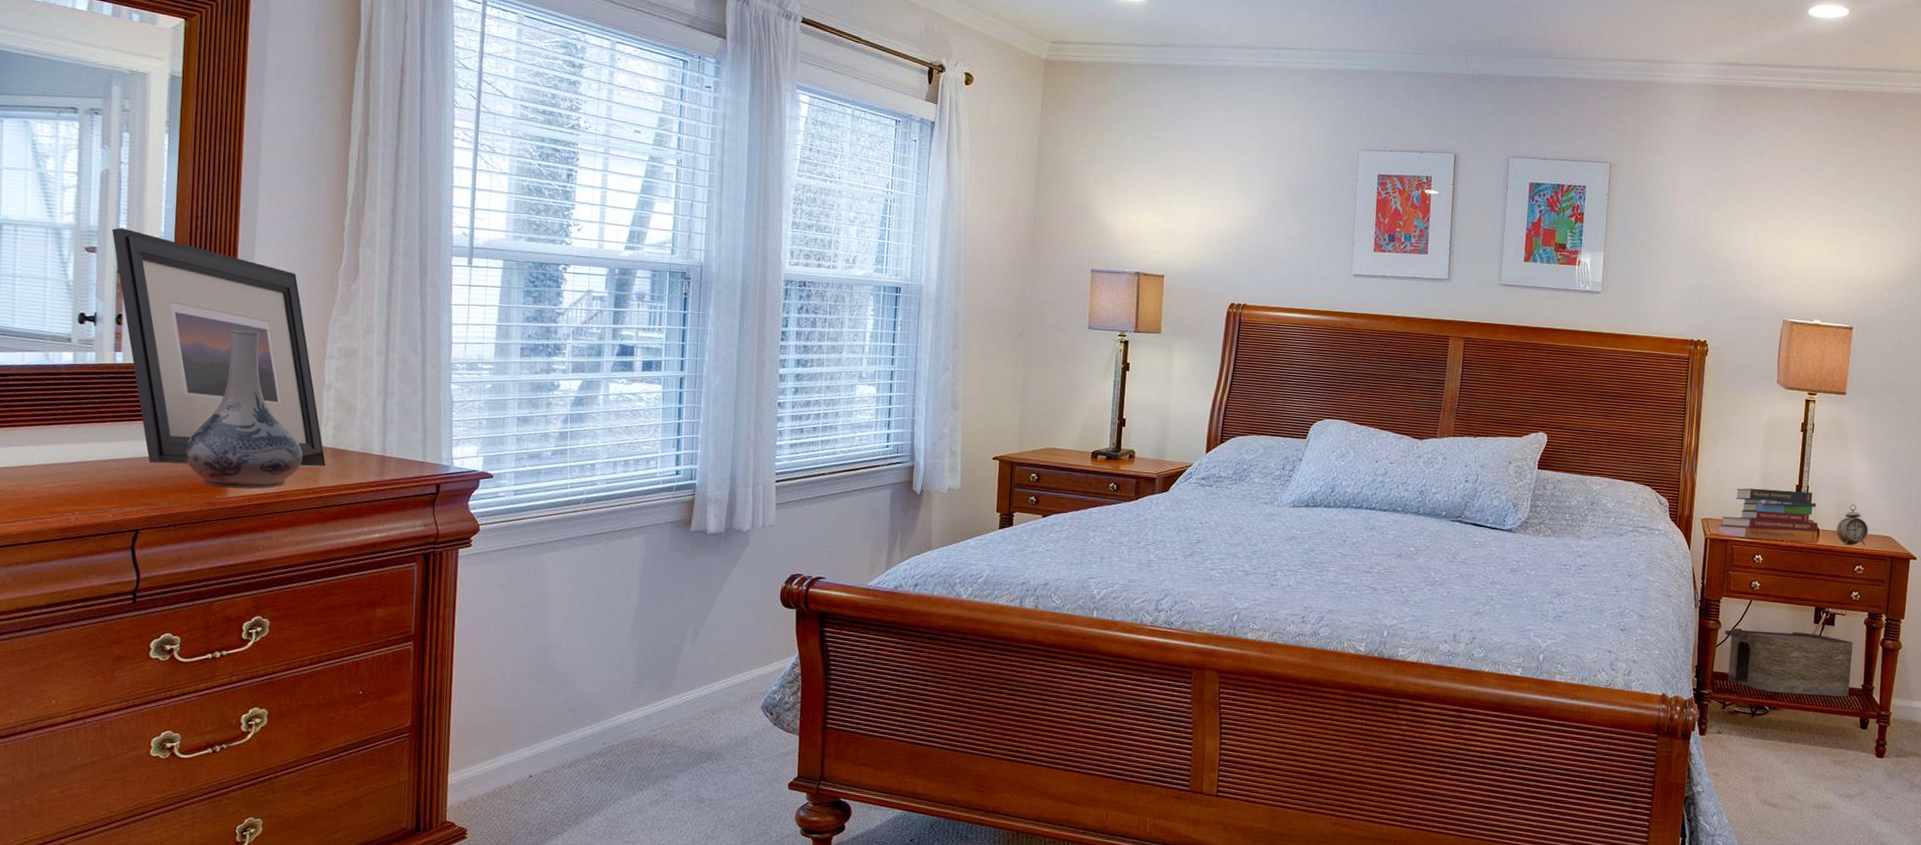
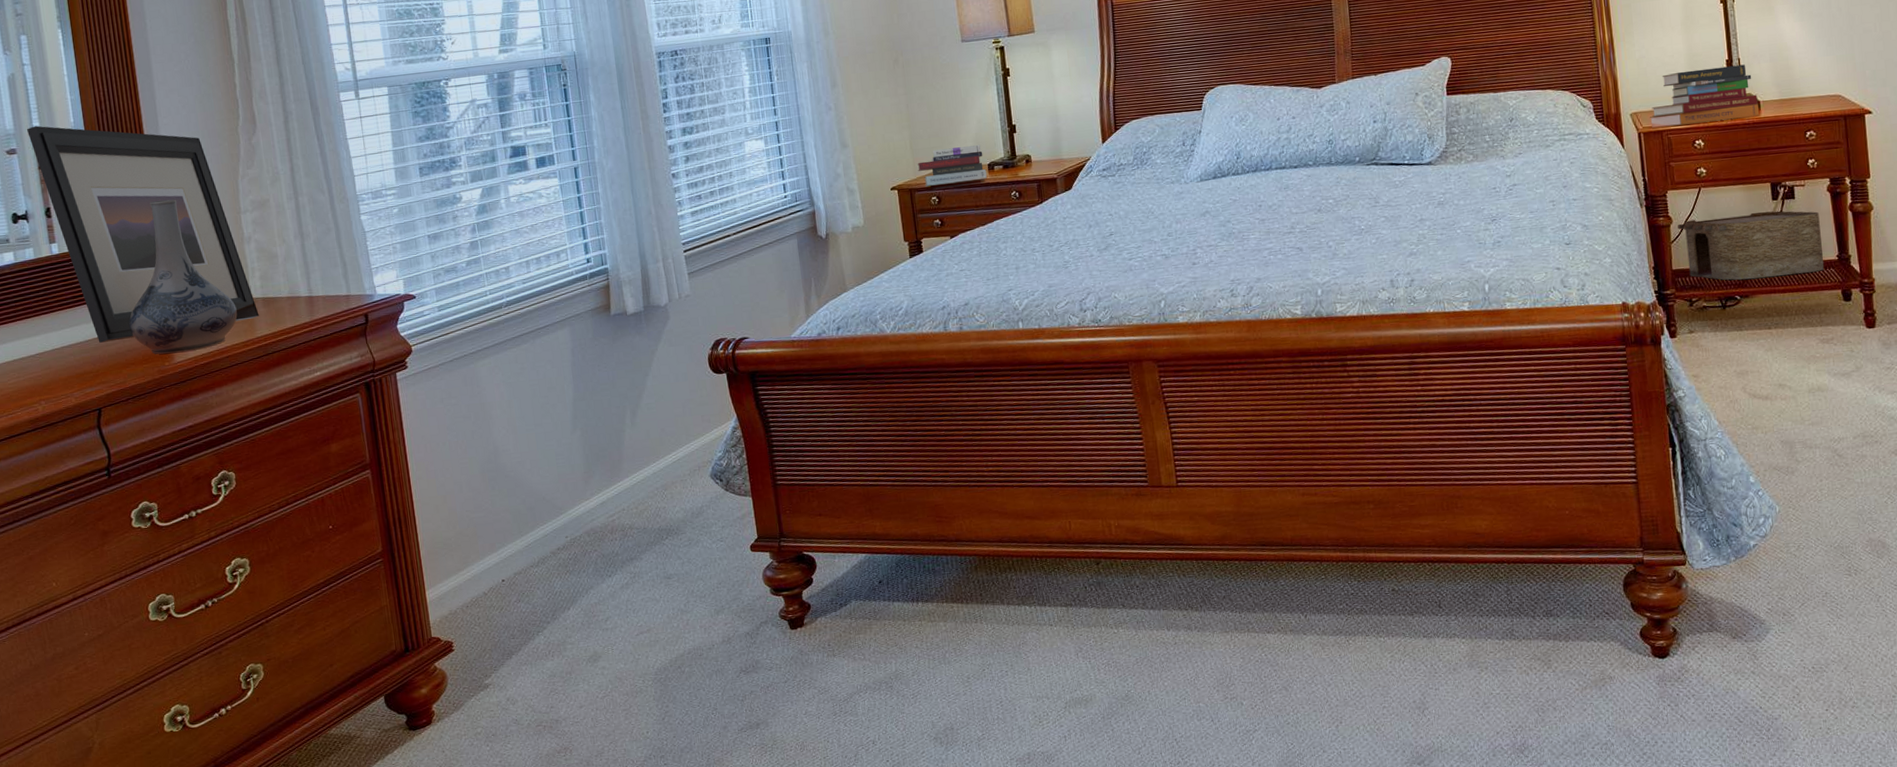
books: none [1023,428,1089,470] -> present [917,145,987,190]
alarm clock: present [1836,504,1869,546] -> none [1778,68,1814,112]

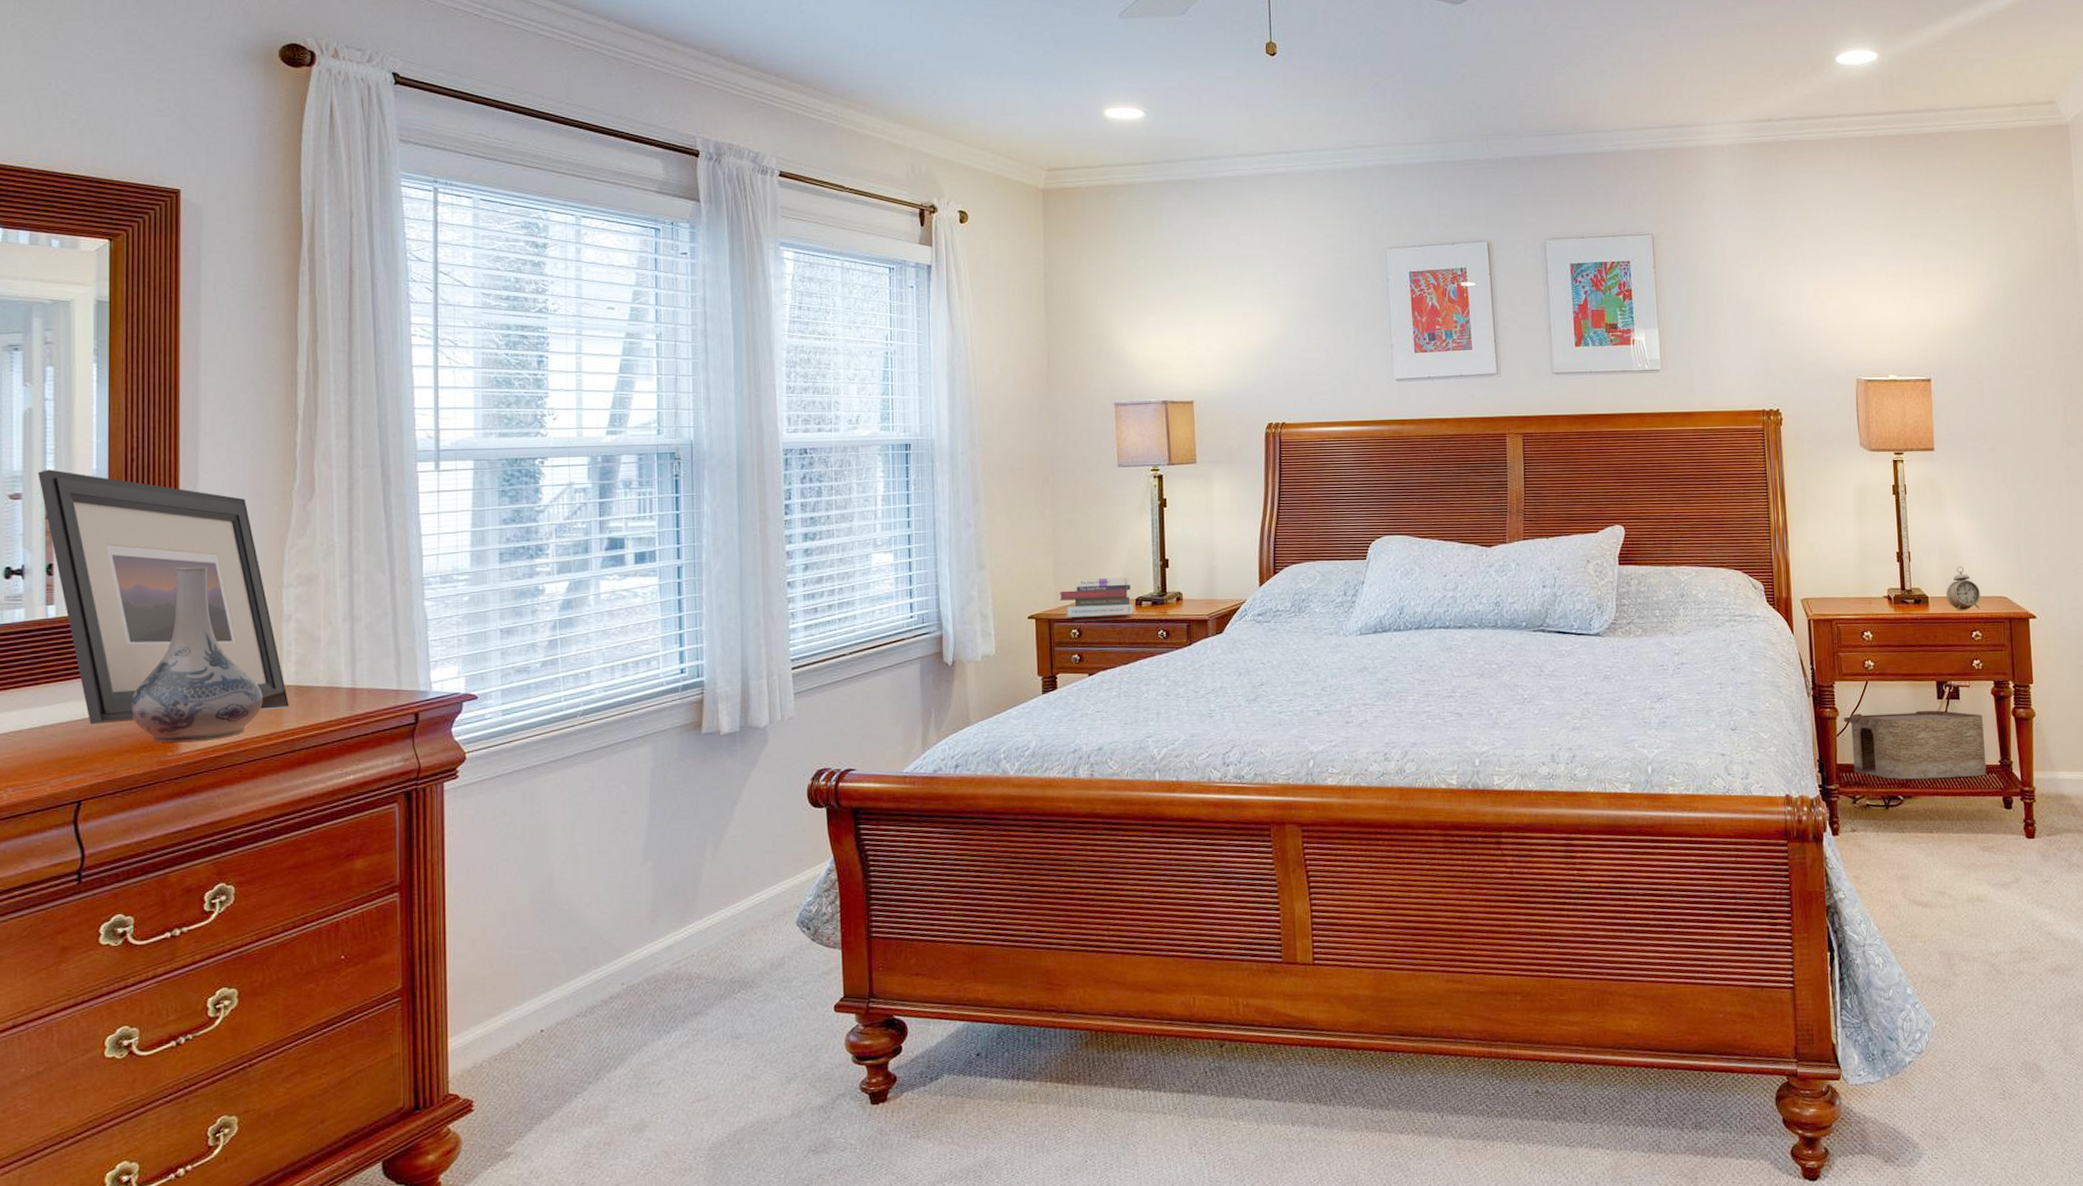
books: present [1650,64,1760,128] -> none [1820,558,1928,616]
alarm clock: none [1778,68,1814,112] -> present [1946,566,1981,611]

